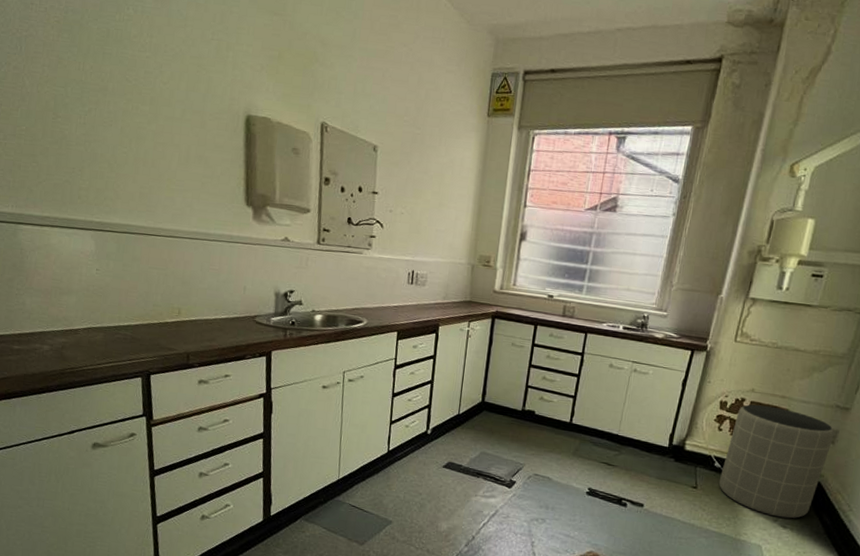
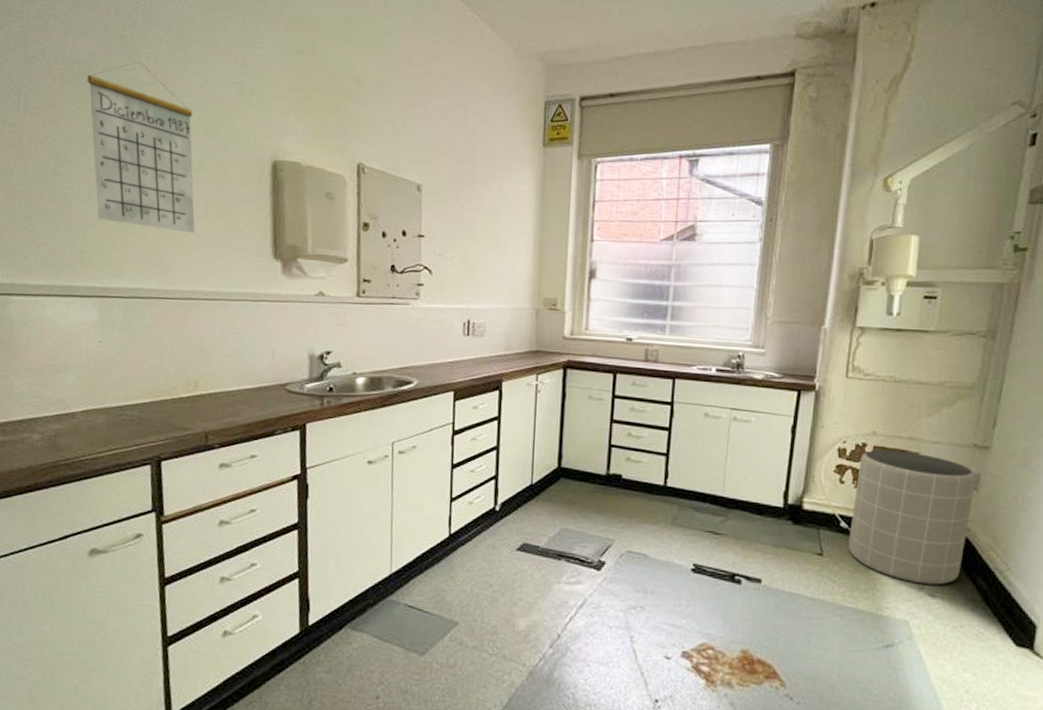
calendar: none [80,13,178,178] -> present [87,61,195,234]

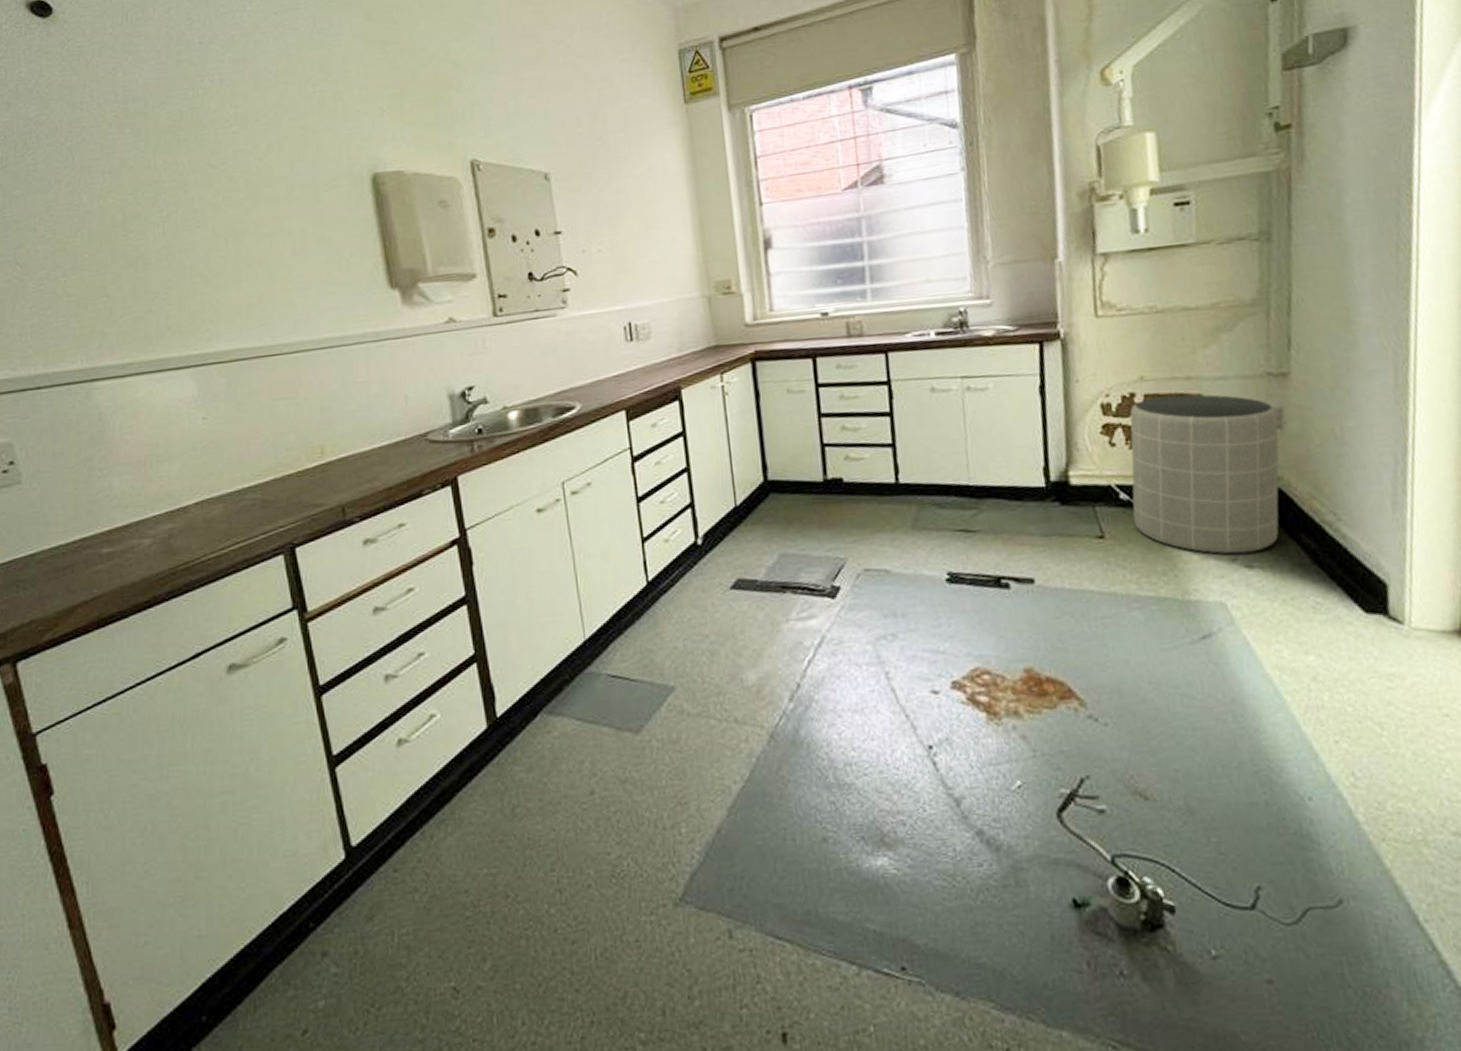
calendar: present [87,61,195,234] -> none [146,86,294,277]

